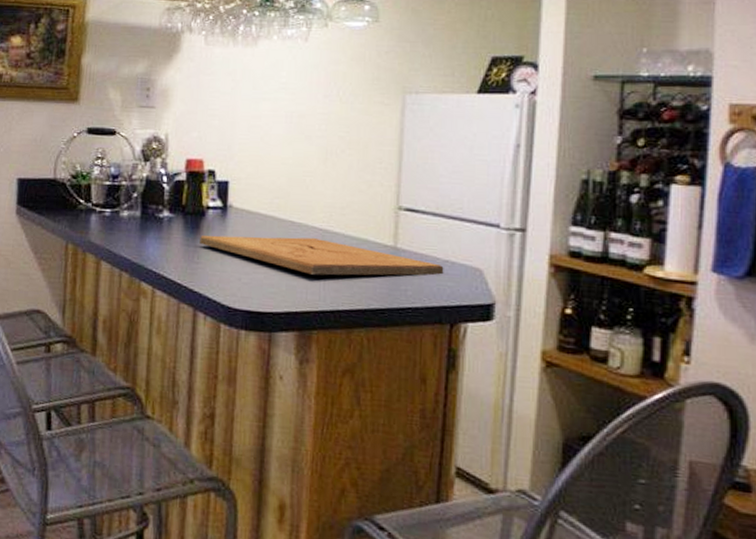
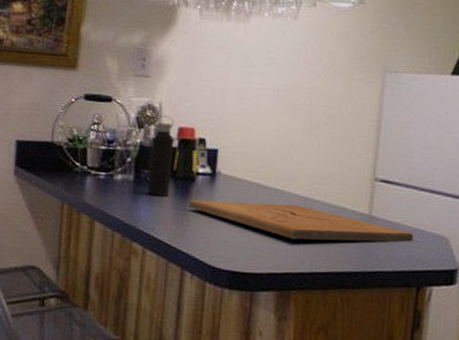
water bottle: none [155,147,182,233] -> present [147,115,174,196]

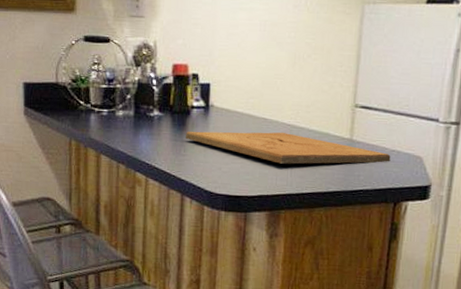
water bottle: present [147,115,174,196] -> none [147,53,169,129]

